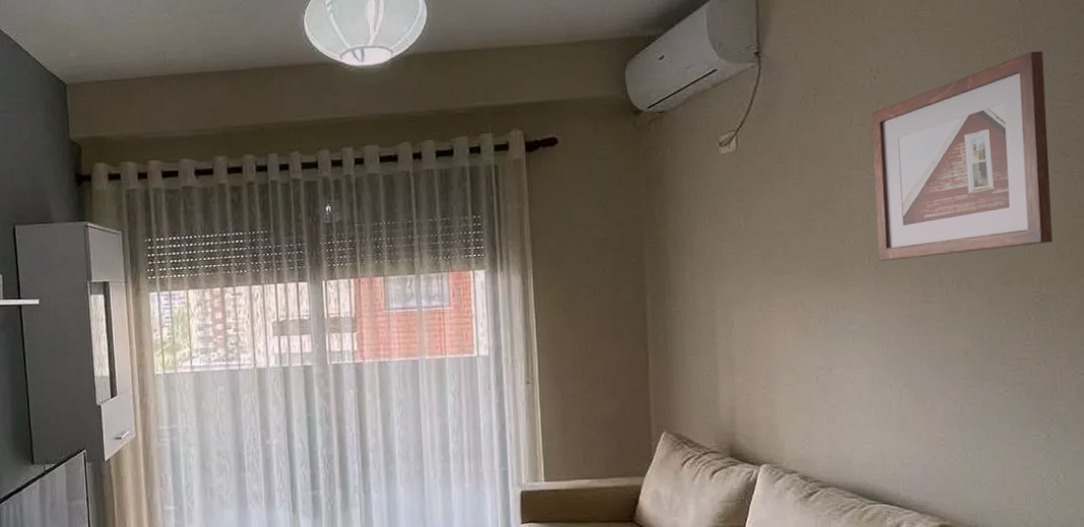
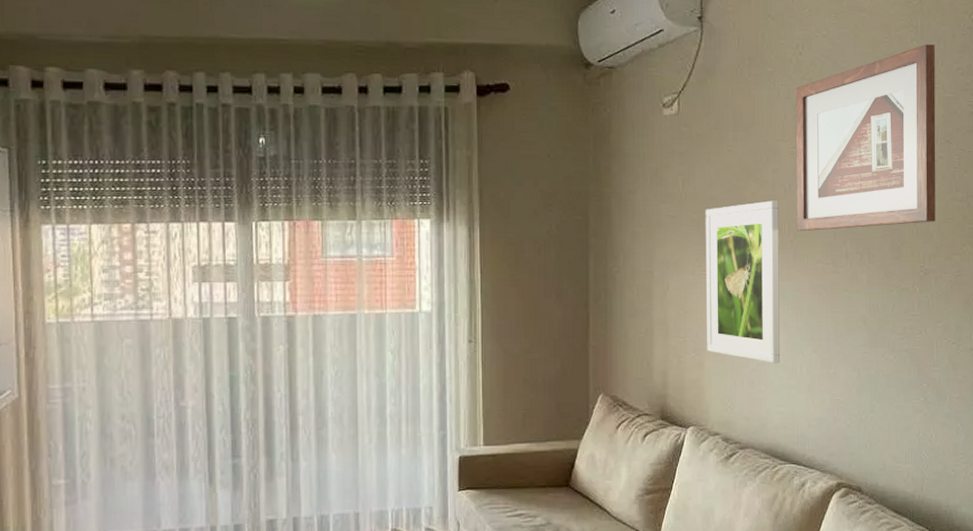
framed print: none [771,231,864,399] -> present [705,200,780,363]

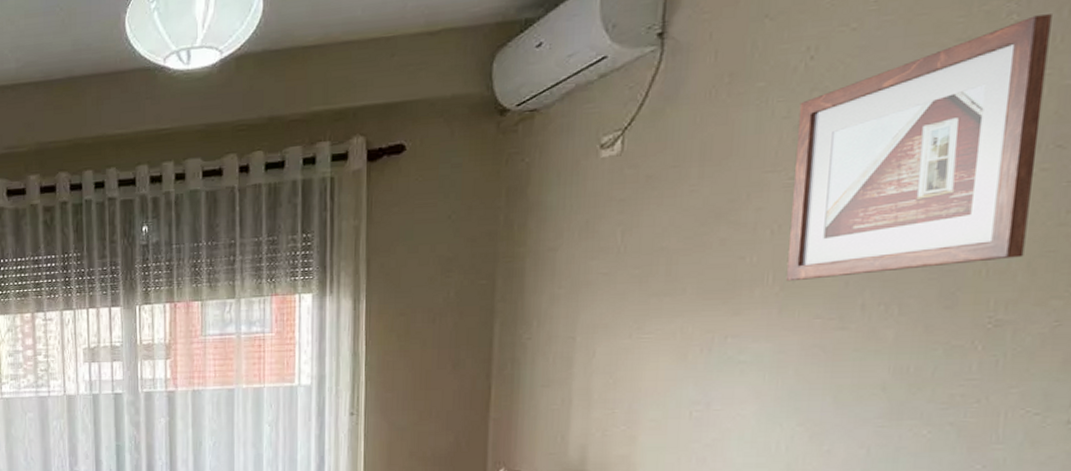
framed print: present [705,200,780,363] -> none [642,246,761,438]

